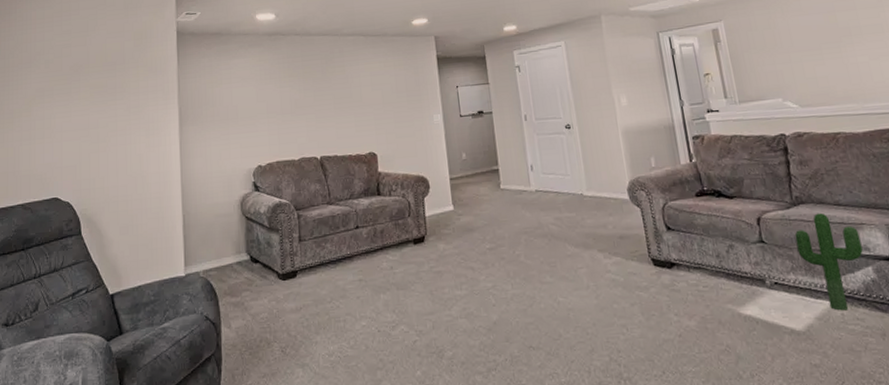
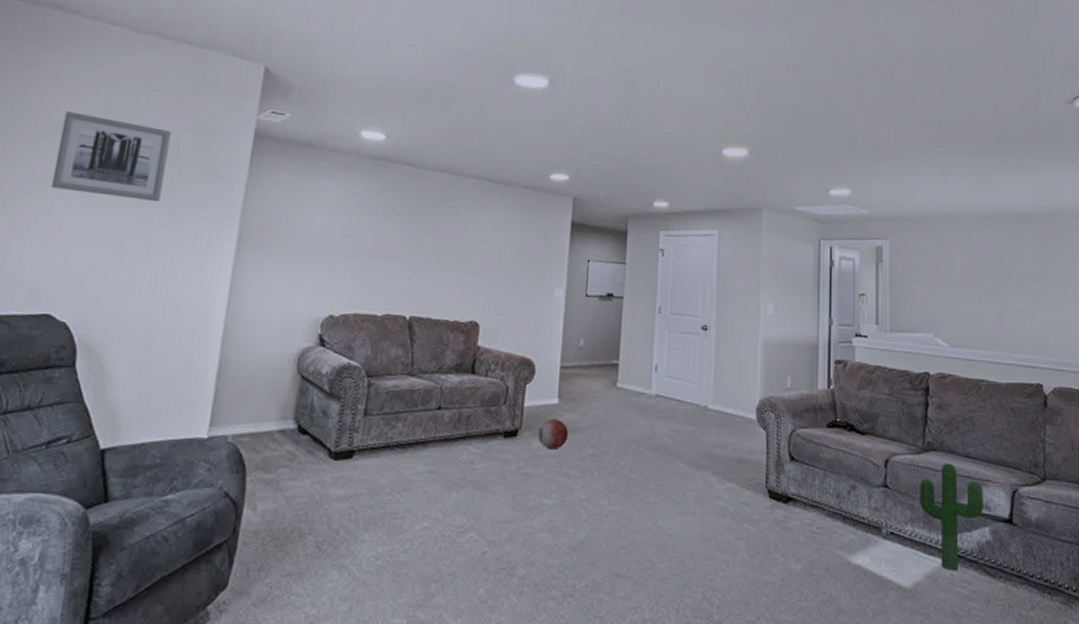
wall art: none [40,42,118,103] -> present [51,111,172,202]
ball: none [441,223,468,249] -> present [538,419,569,450]

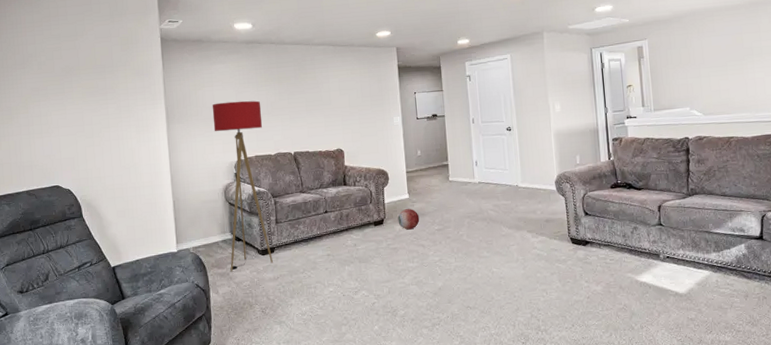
wall art: present [51,111,172,202] -> none [32,45,109,101]
floor lamp: none [282,232,377,480] -> present [212,100,273,272]
decorative plant: present [920,463,984,571] -> none [687,202,739,278]

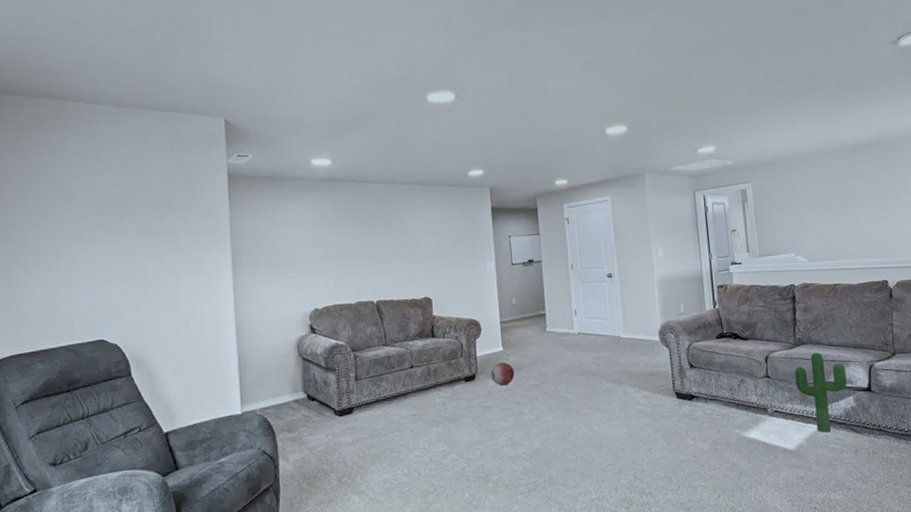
floor lamp: present [212,100,273,272] -> none [285,244,352,436]
decorative plant: none [687,202,739,278] -> present [794,352,847,433]

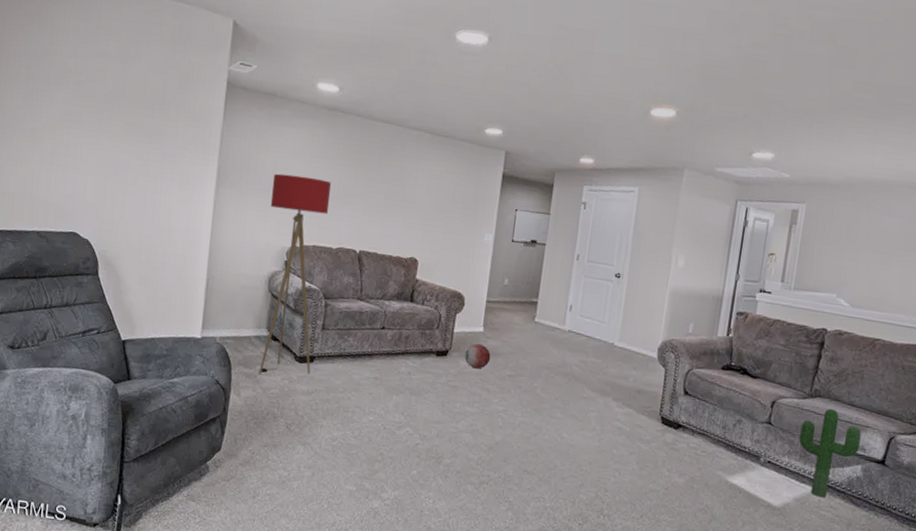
floor lamp: none [285,244,352,436] -> present [259,173,332,375]

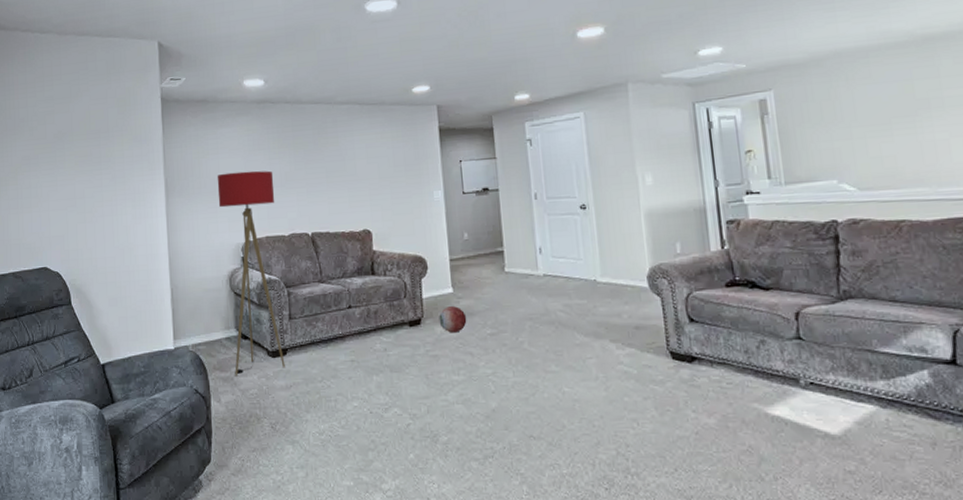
decorative plant: present [799,408,862,498] -> none [838,309,919,416]

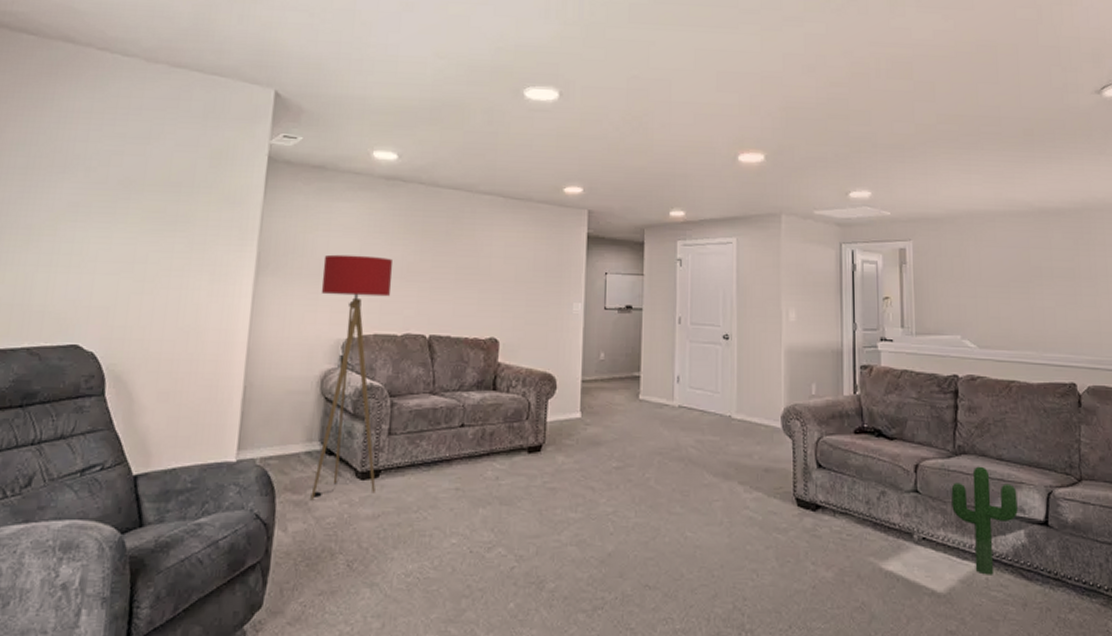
ball: present [439,306,467,333] -> none [562,433,593,464]
decorative plant: none [838,309,919,416] -> present [951,466,1018,575]

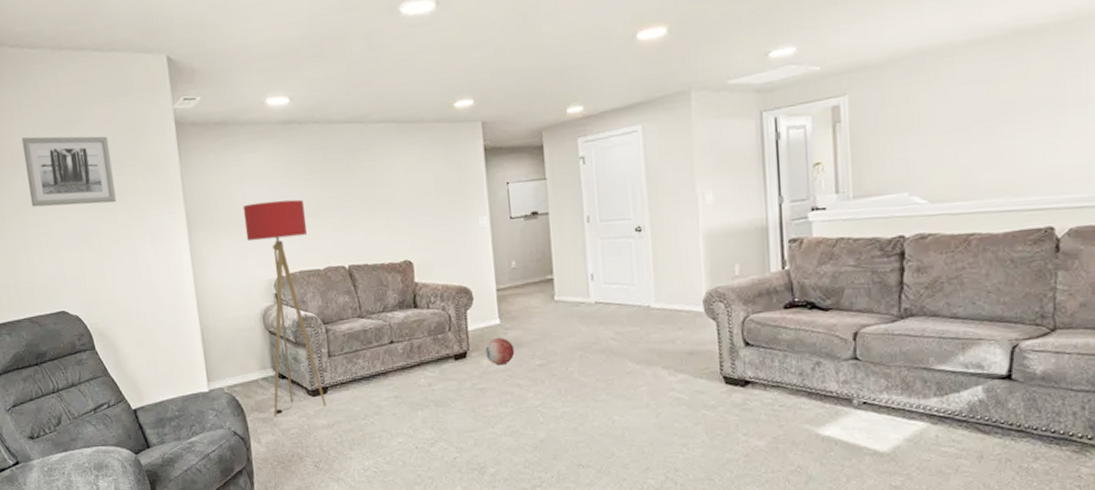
wall art: none [72,144,187,231] -> present [21,136,116,207]
ball: none [562,433,593,464] -> present [485,338,515,365]
decorative plant: present [951,466,1018,575] -> none [896,326,975,433]

